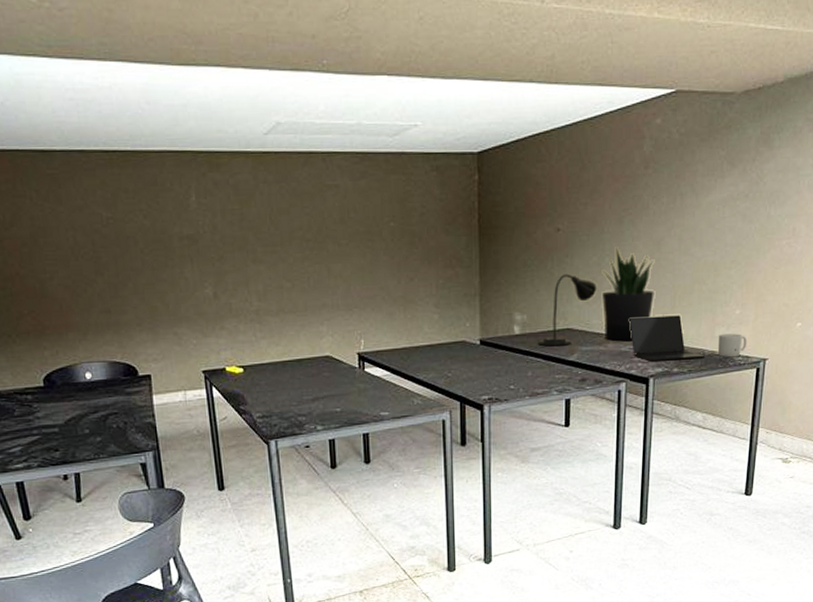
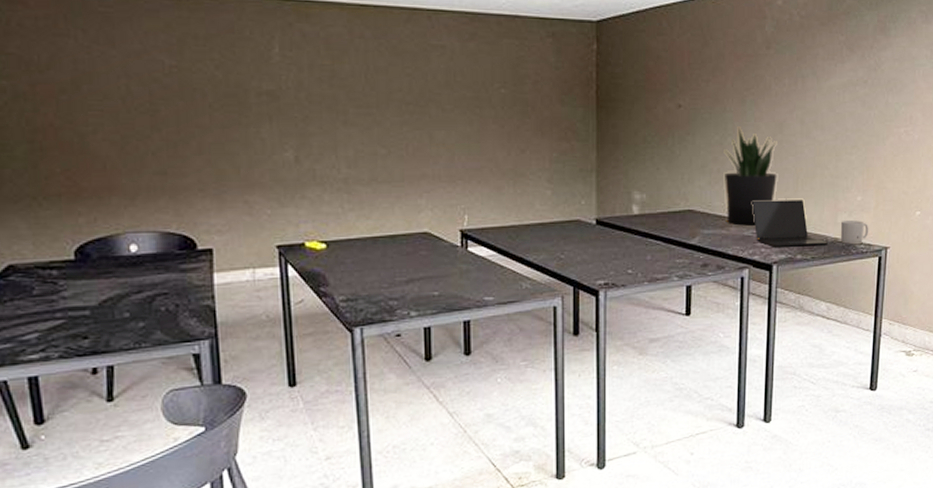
desk lamp: present [537,273,597,347] -> none [657,152,719,229]

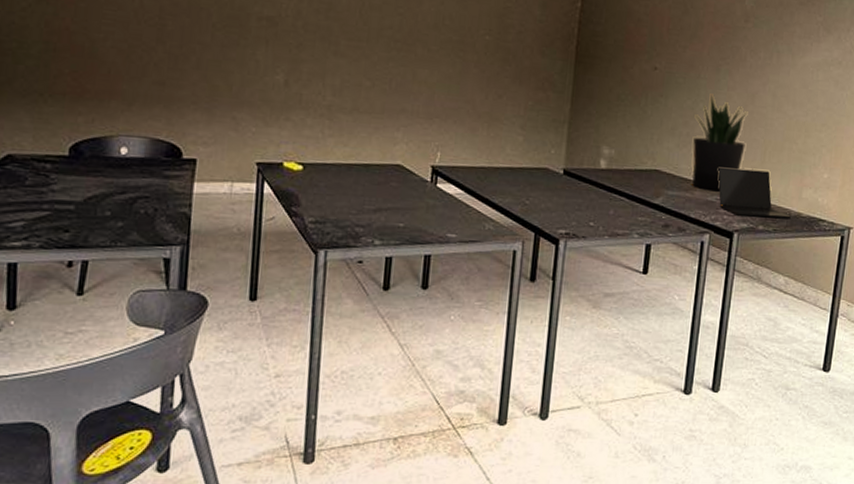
mug: present [840,221,869,245] -> none [803,196,834,222]

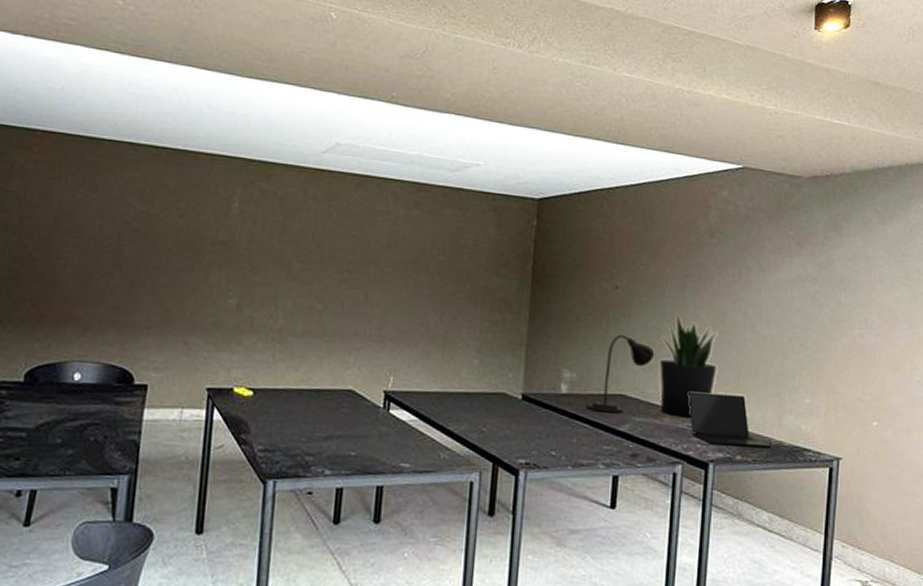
desk lamp: none [622,113,689,188] -> present [585,334,655,414]

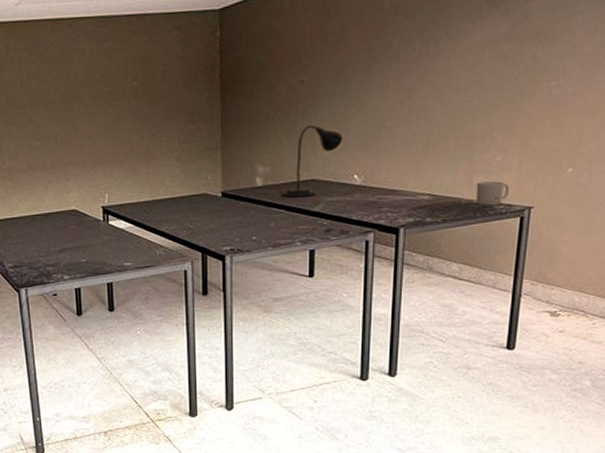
planter: present [660,314,717,420] -> none [349,97,405,193]
laptop: present [688,391,771,449] -> none [378,163,461,211]
mug: none [785,423,819,452] -> present [475,181,510,206]

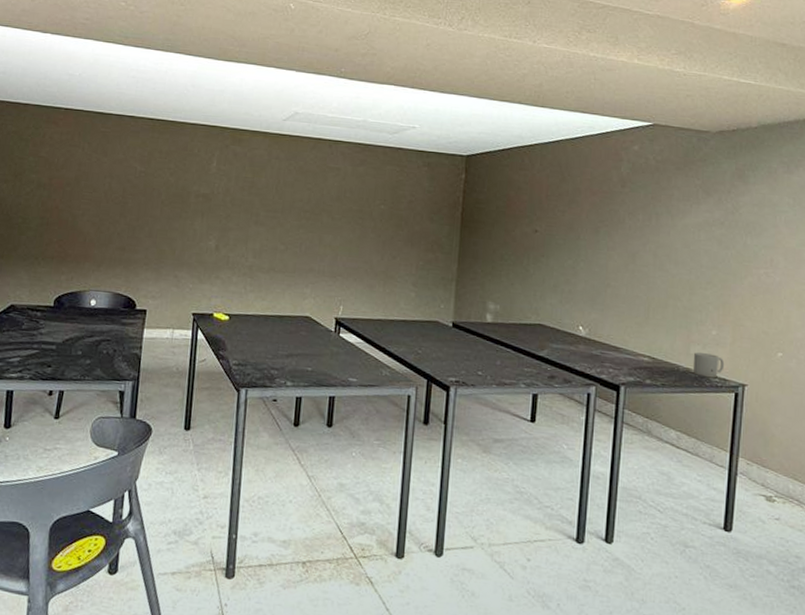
desk lamp: present [280,125,343,198] -> none [508,272,571,341]

